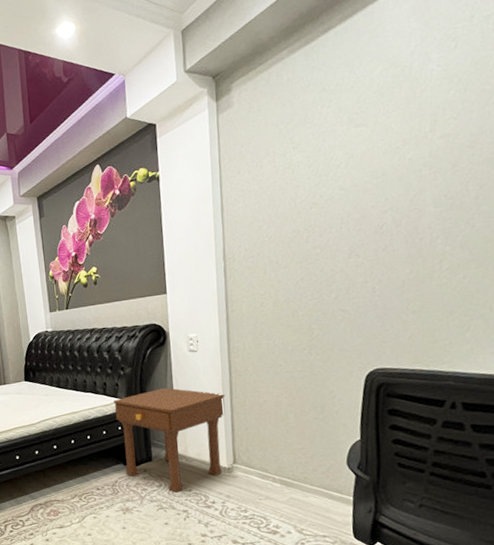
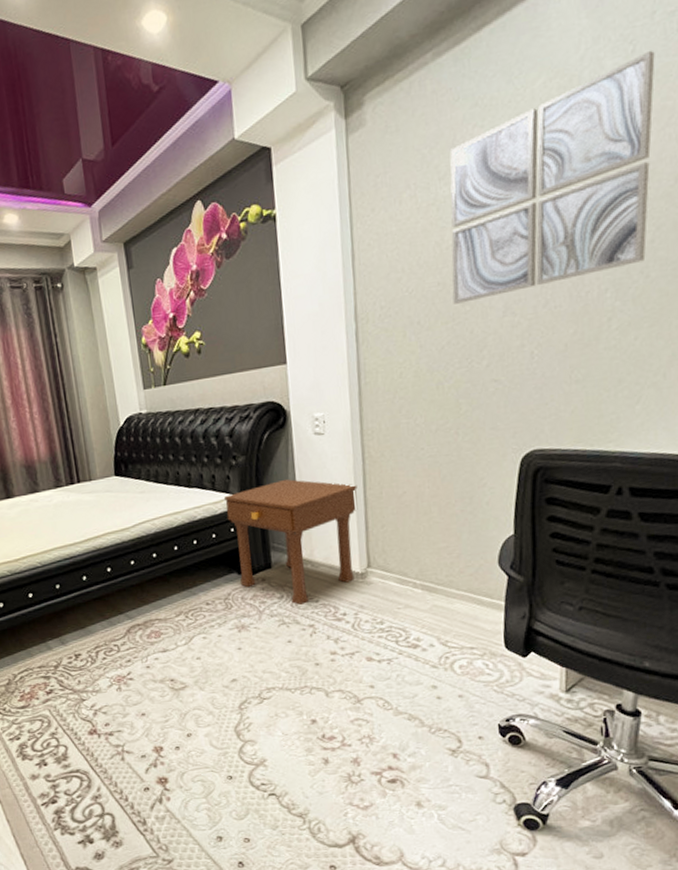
wall art: none [302,46,475,248] -> present [449,50,655,304]

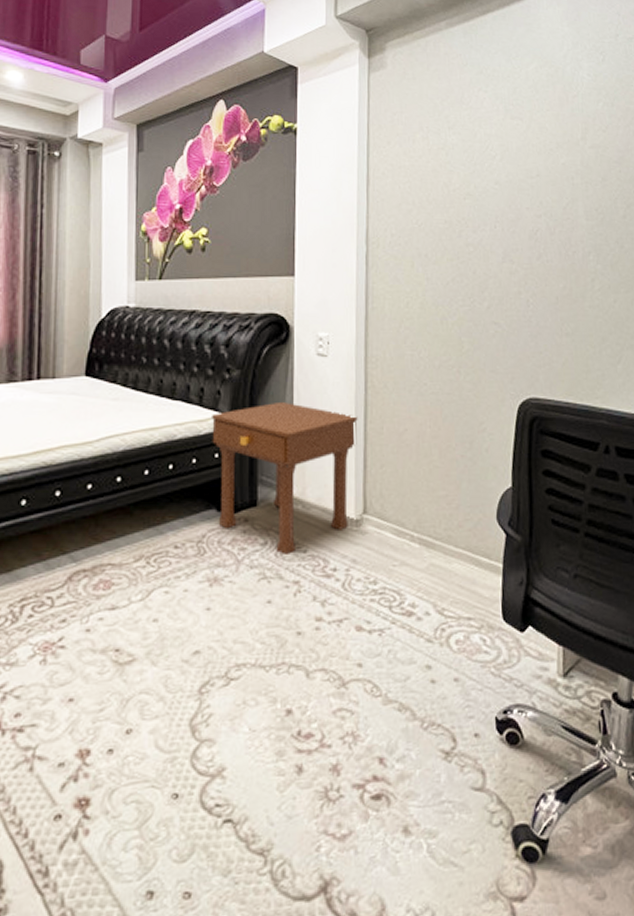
wall art: present [449,50,655,304] -> none [457,62,620,244]

